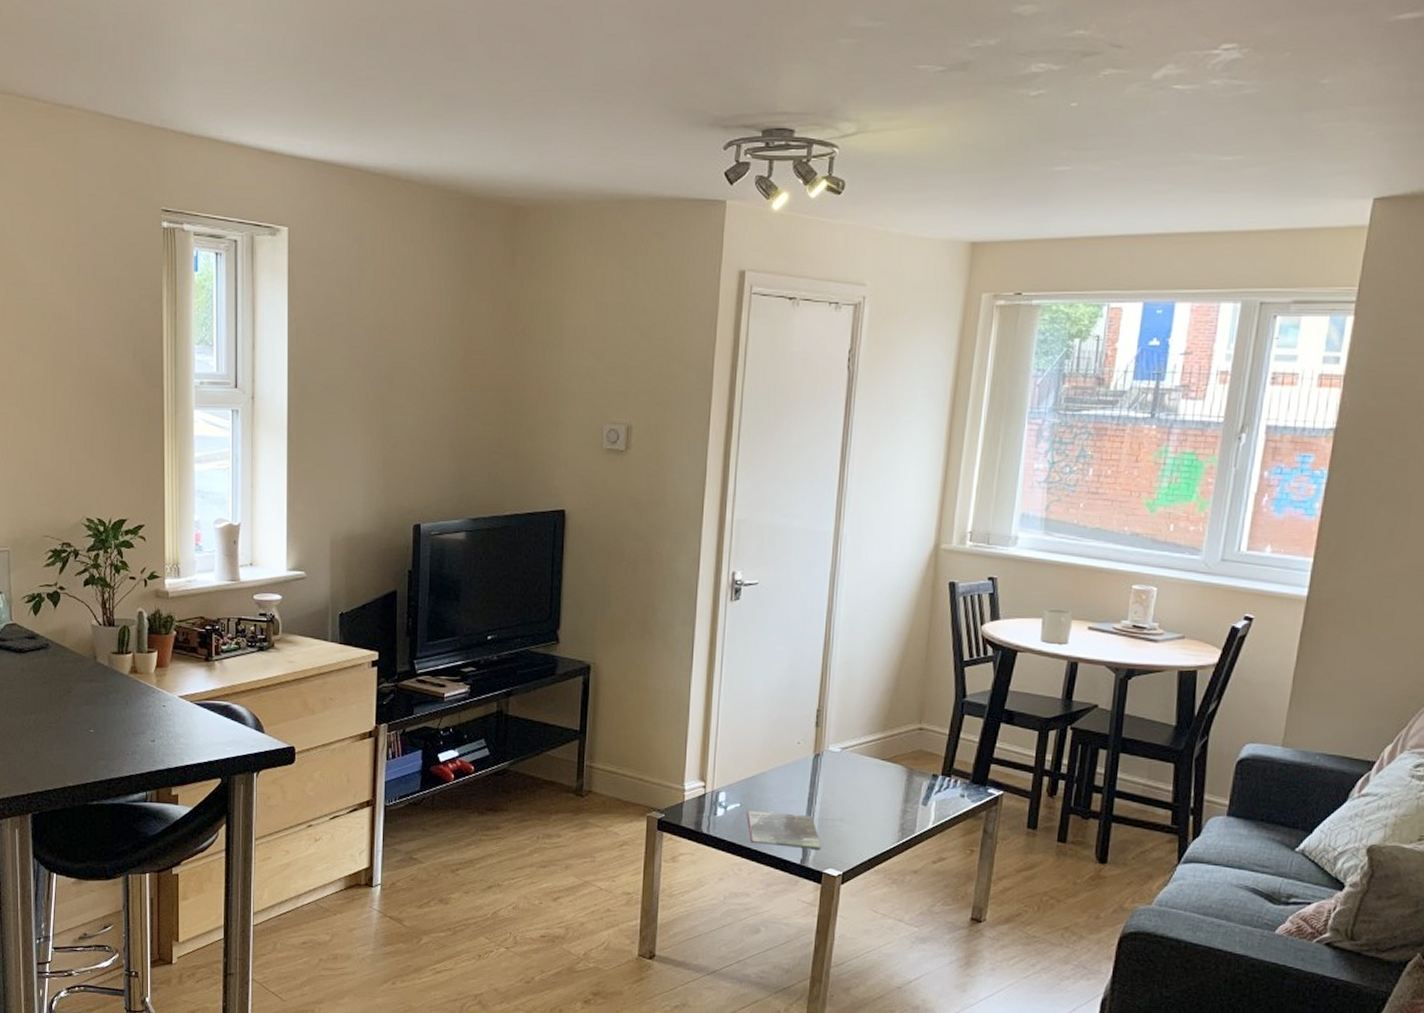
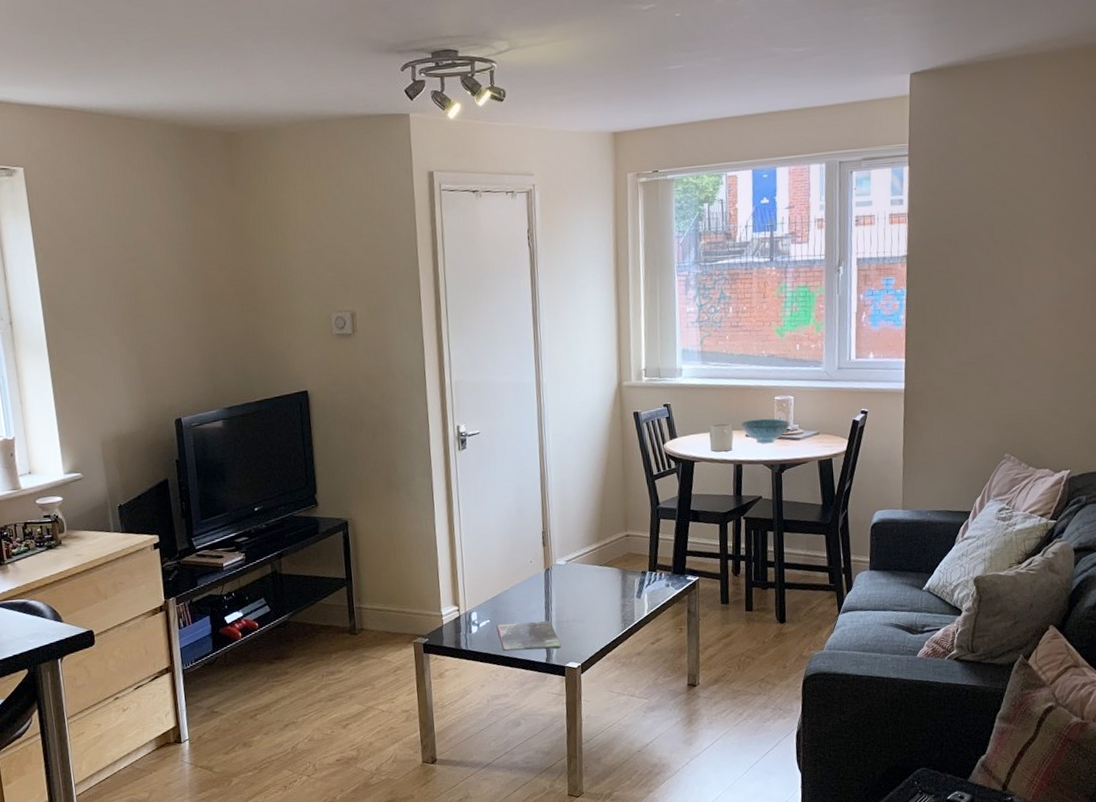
bowl: none [1083,609,1148,641] -> present [740,418,790,444]

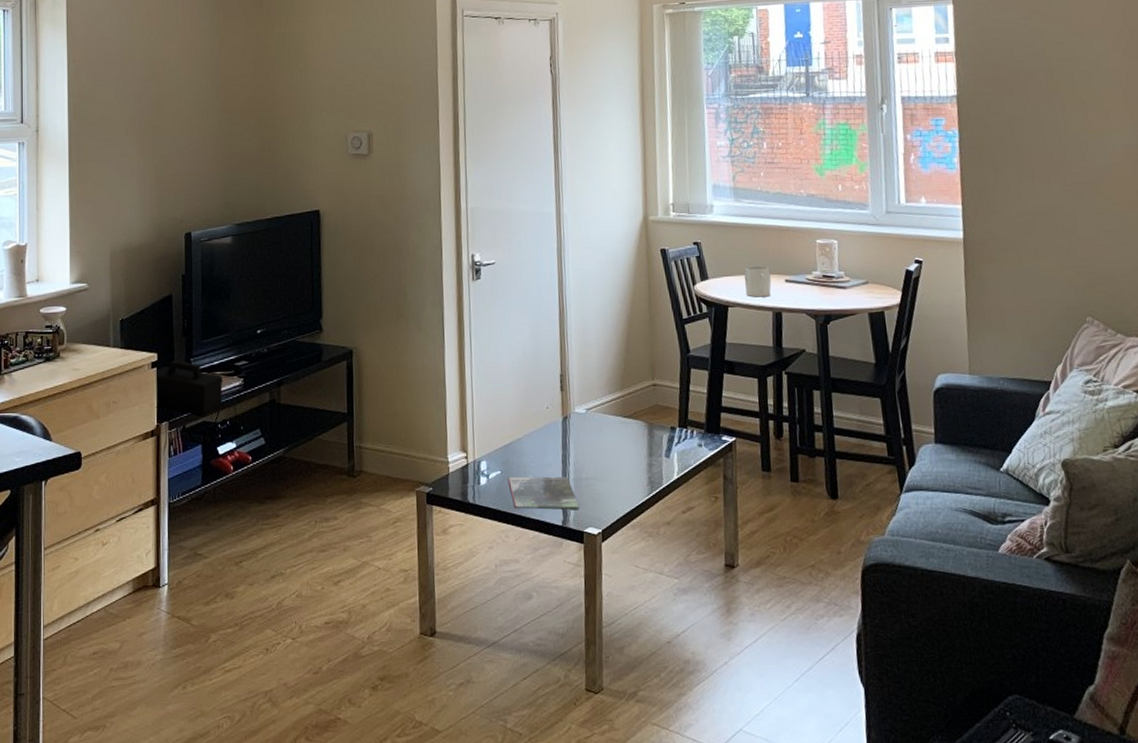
speaker: none [157,540,226,591] -> present [154,360,223,417]
bowl: present [740,418,790,444] -> none [779,263,835,290]

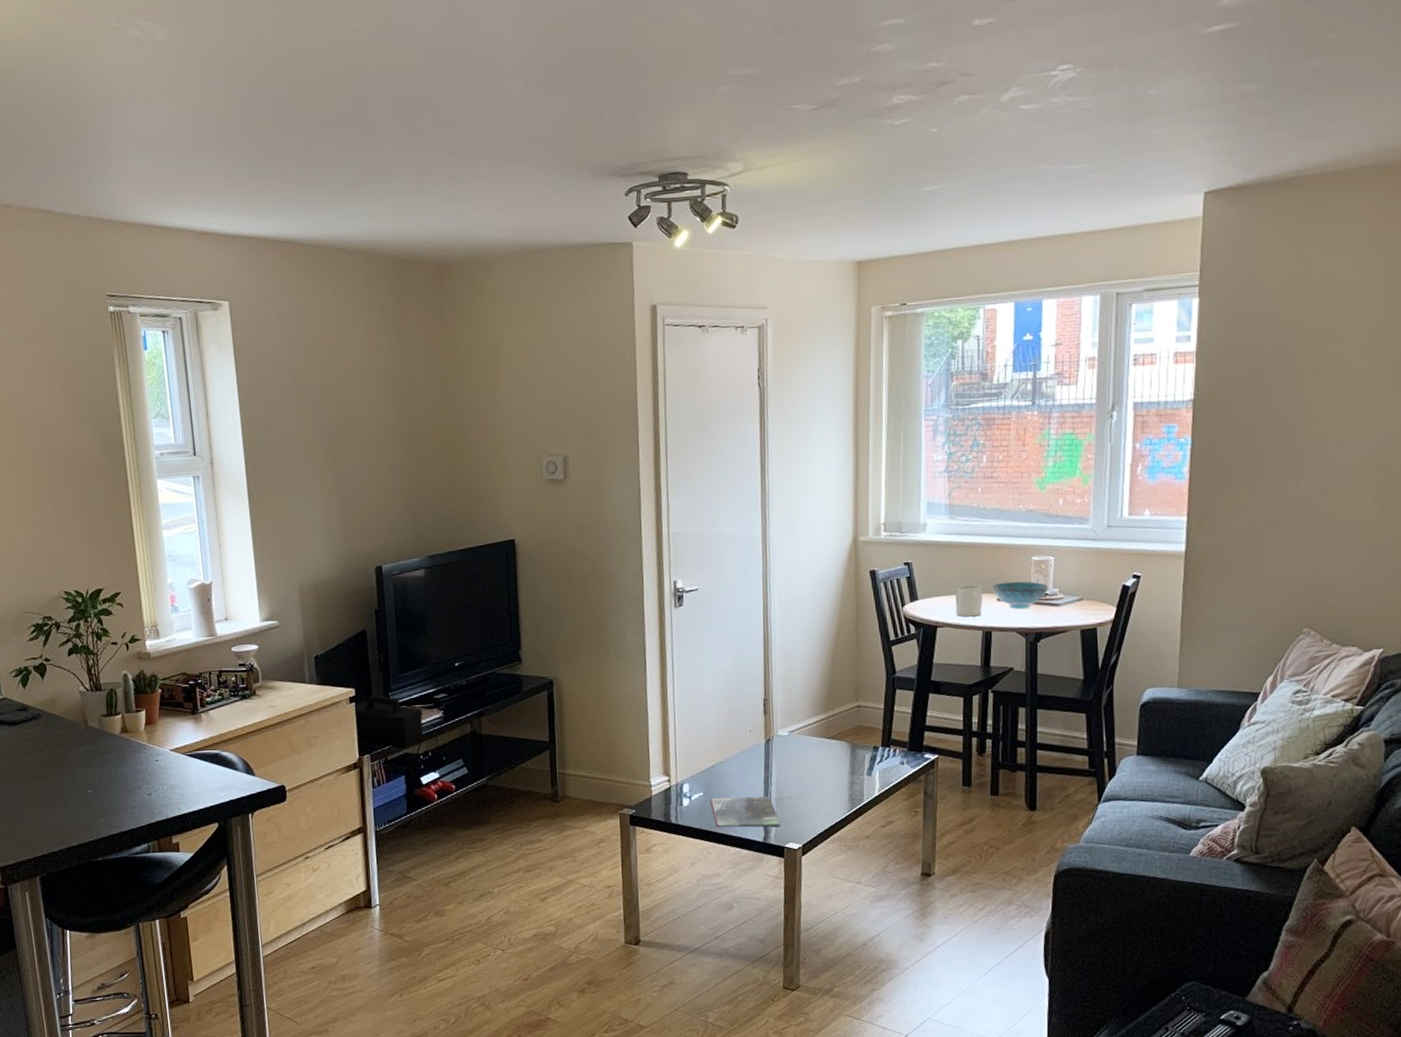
bowl: none [779,263,835,290] -> present [991,581,1049,609]

